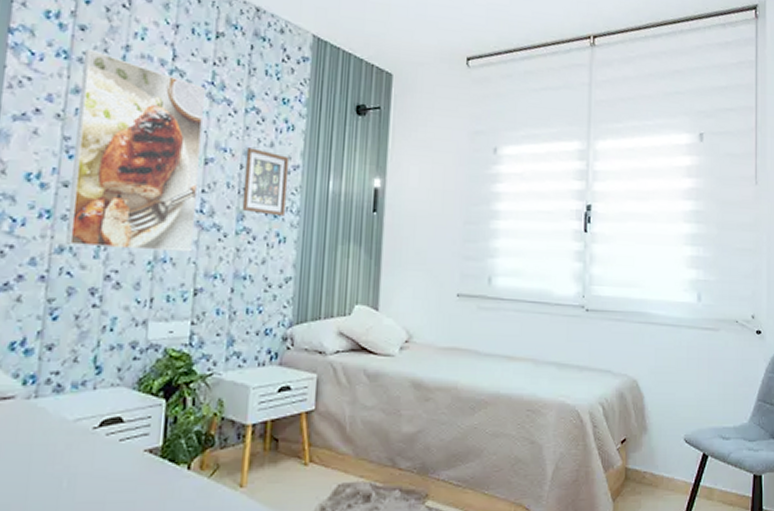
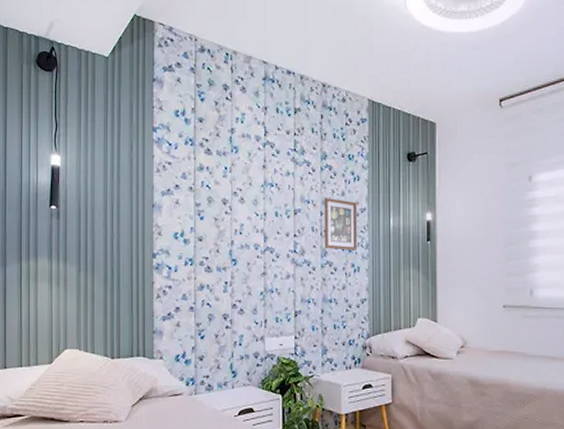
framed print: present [66,49,206,252] -> none [204,136,291,284]

